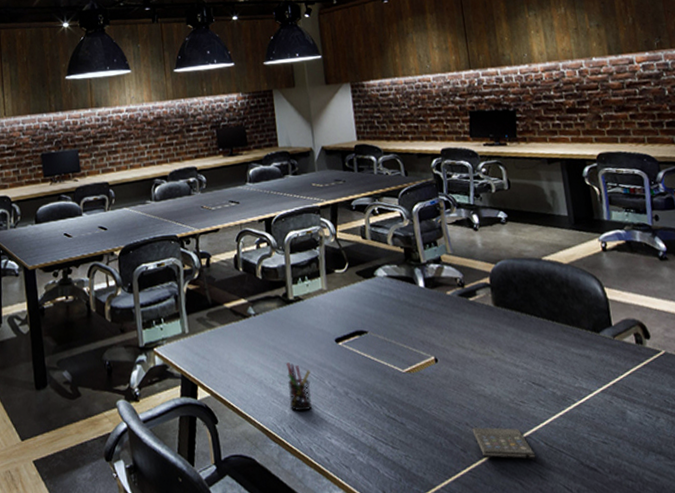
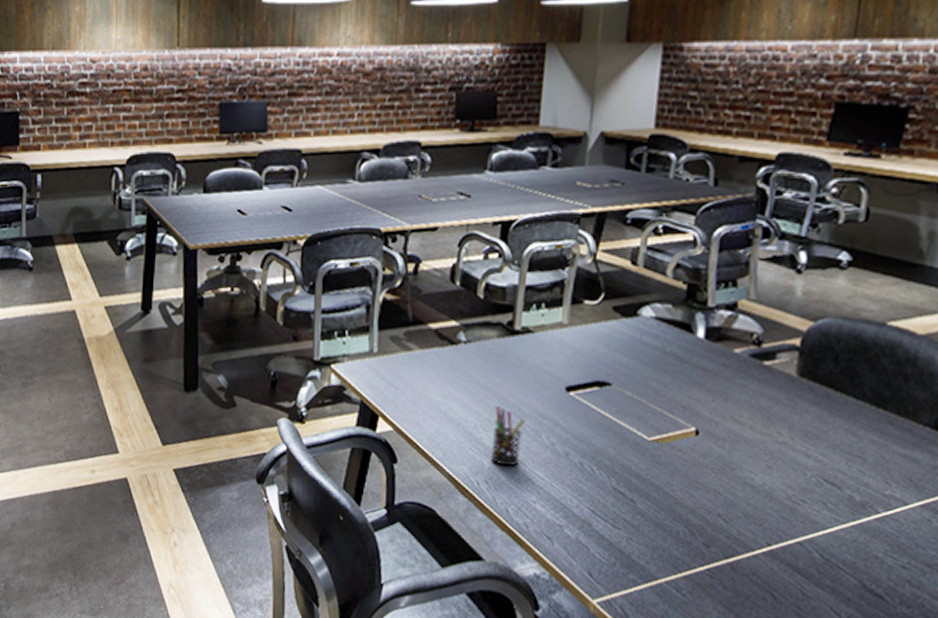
smartphone: present [472,427,536,459] -> none [724,520,804,570]

